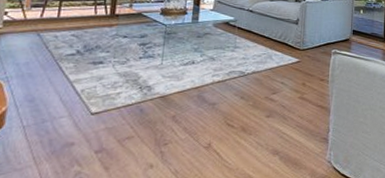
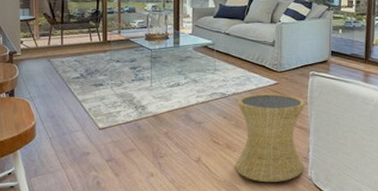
side table: none [250,72,327,168] -> present [236,93,305,183]

